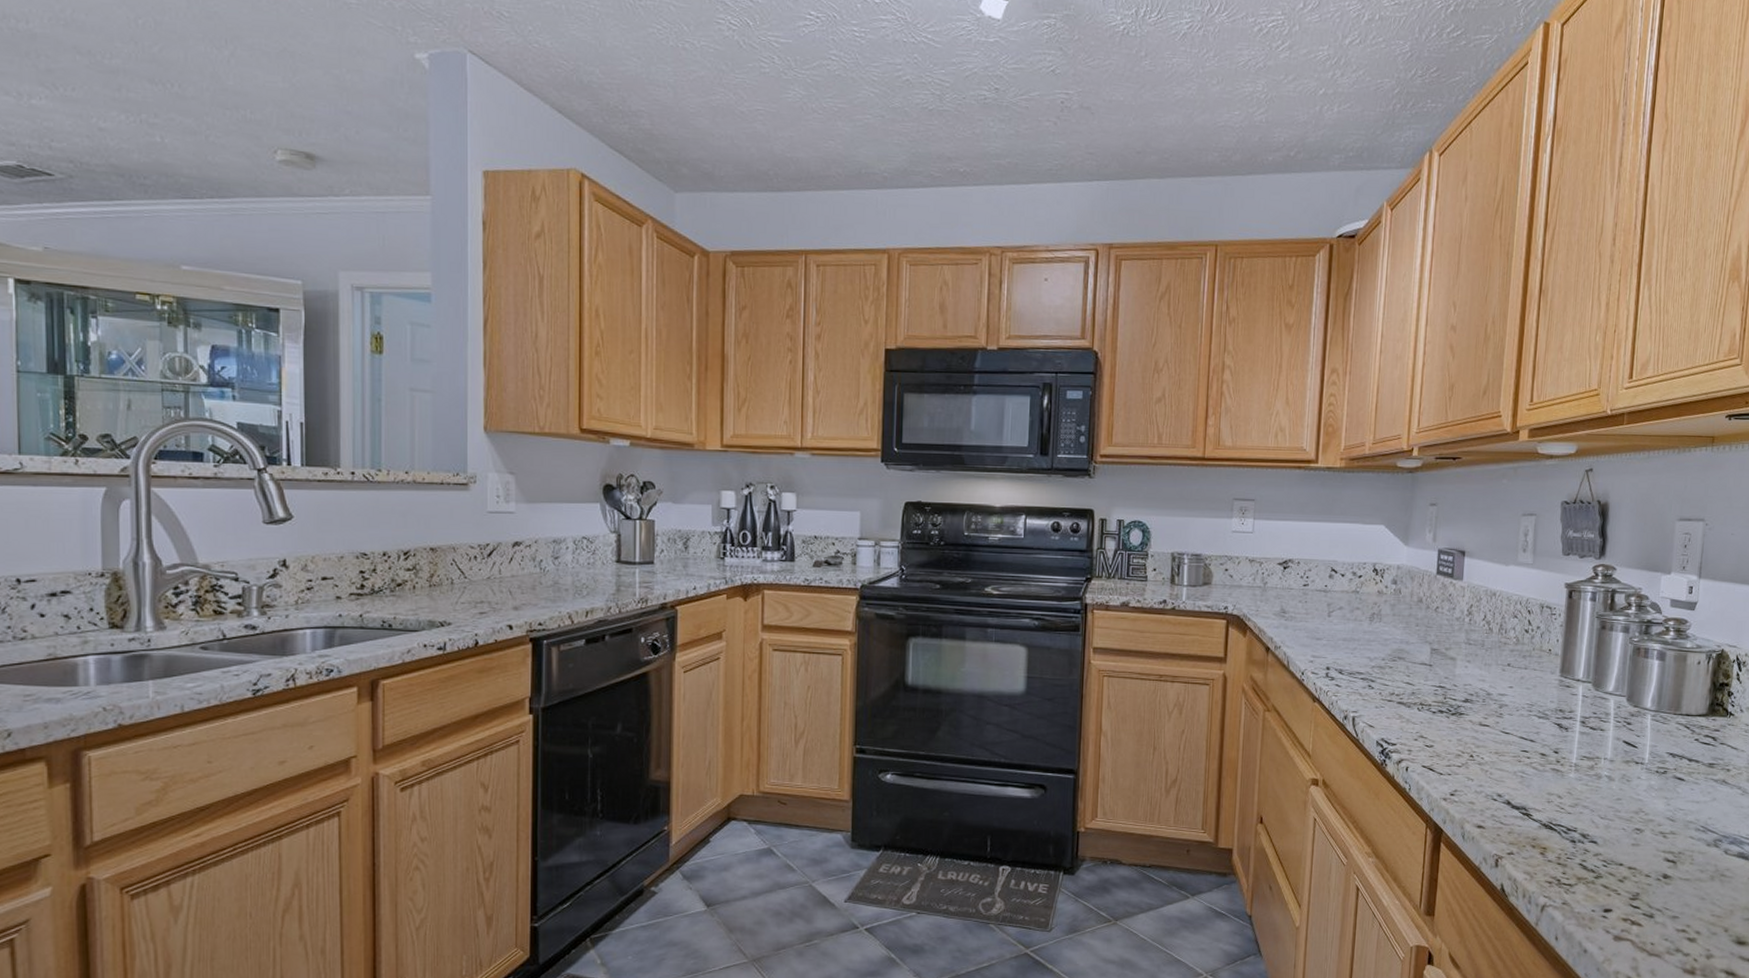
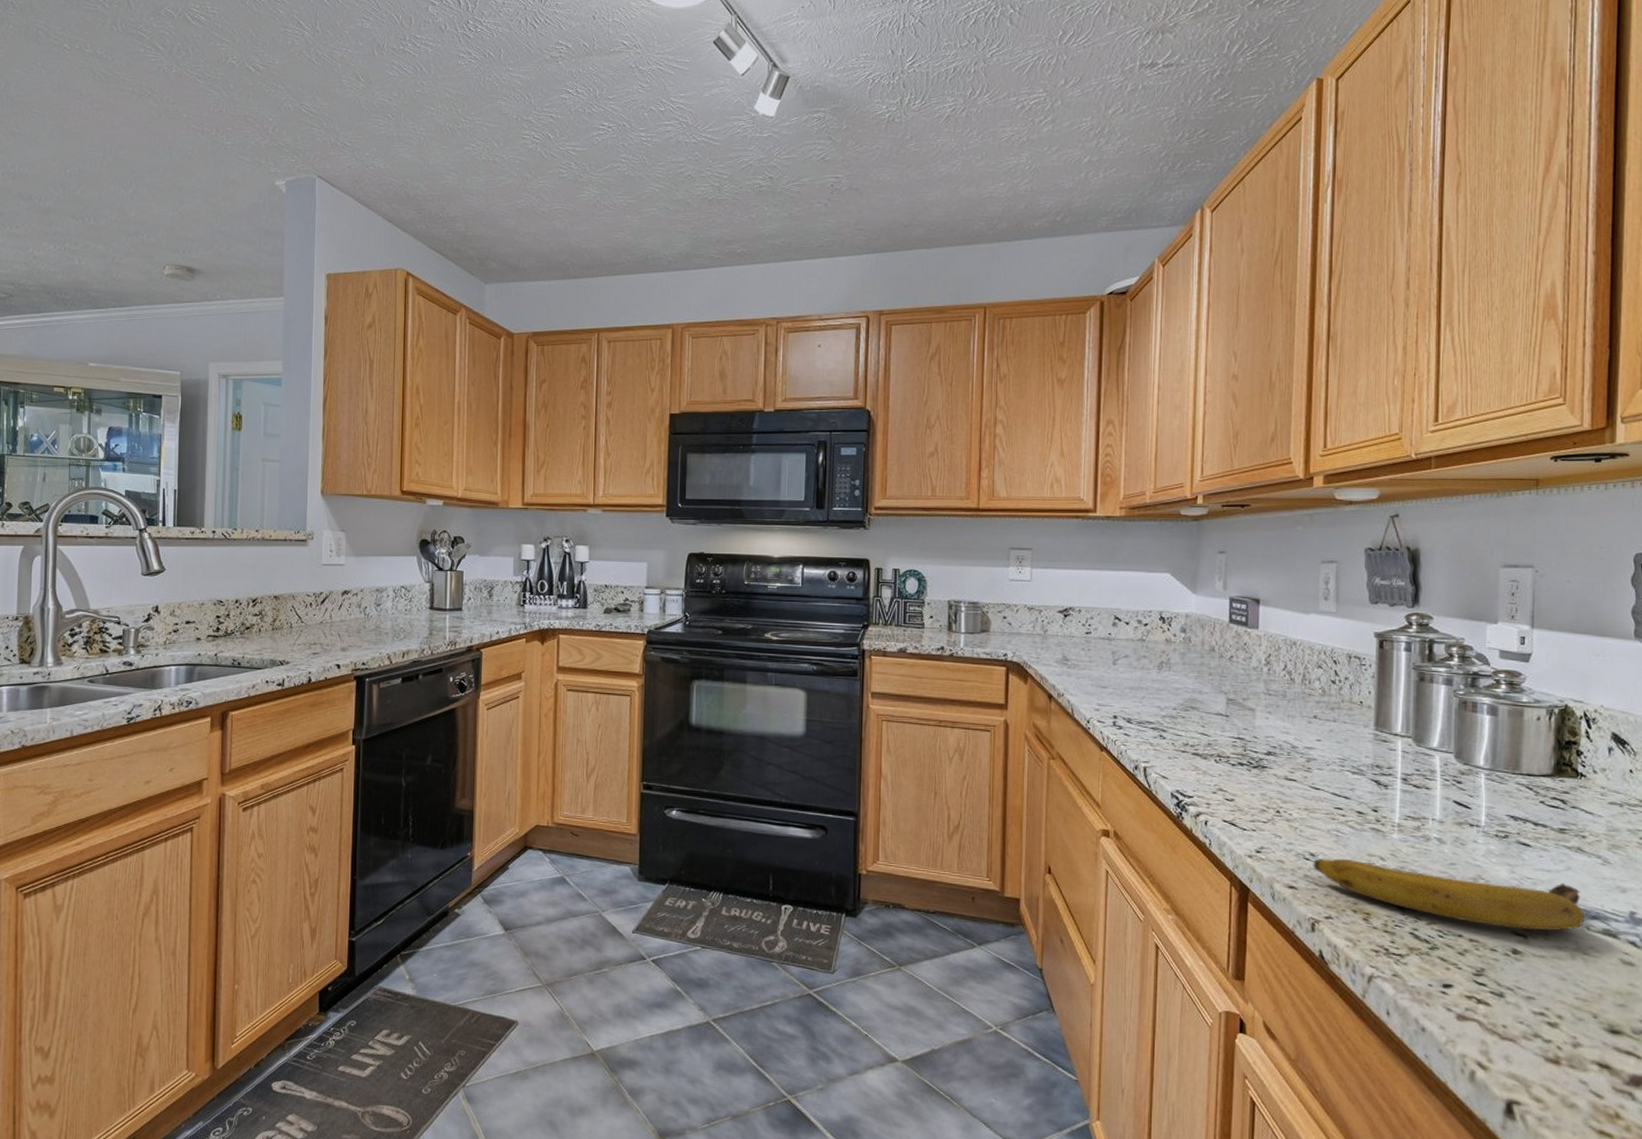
fruit: none [1499,798,1724,856] -> present [1313,858,1585,931]

